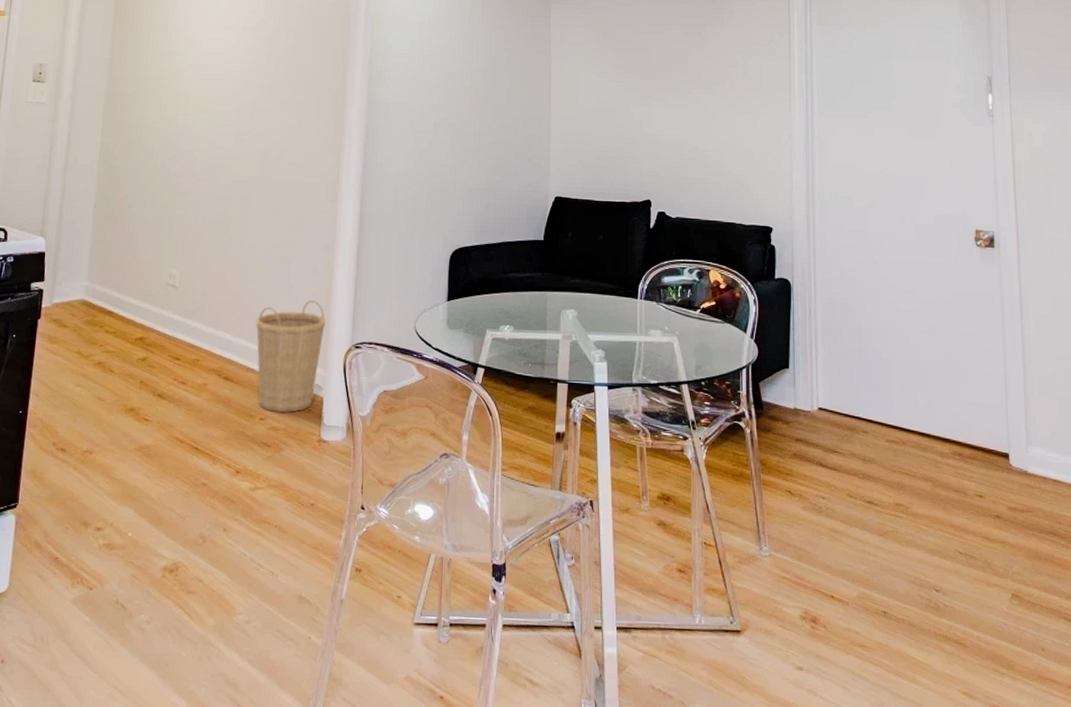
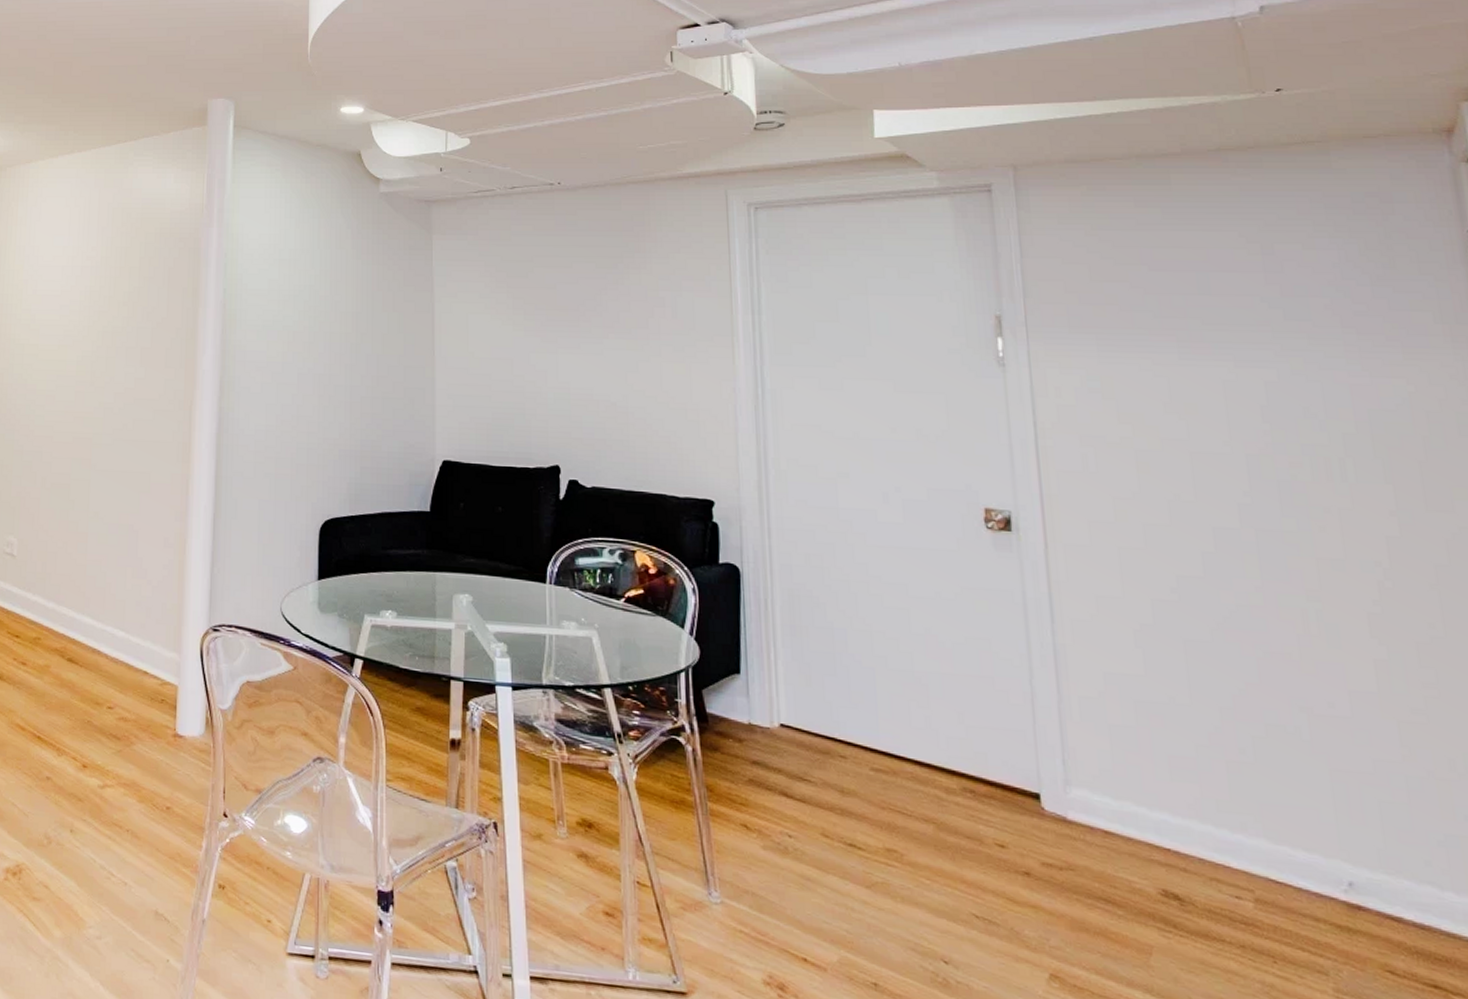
basket: present [256,299,326,414] -> none [101,574,180,703]

